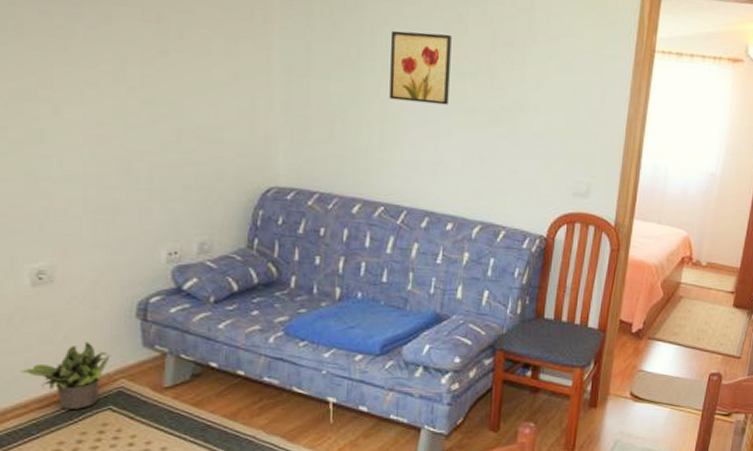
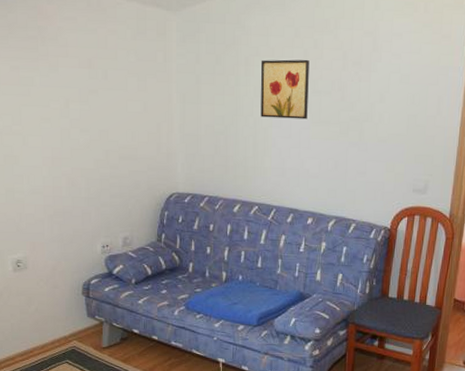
potted plant: present [21,341,110,409] -> none [9,312,66,362]

